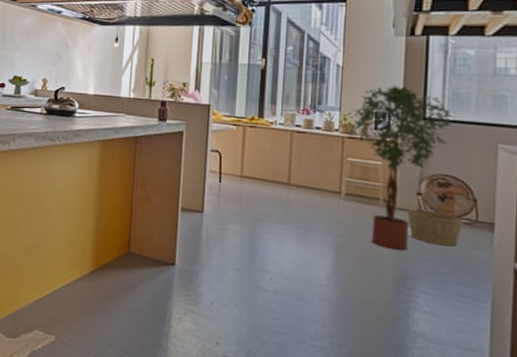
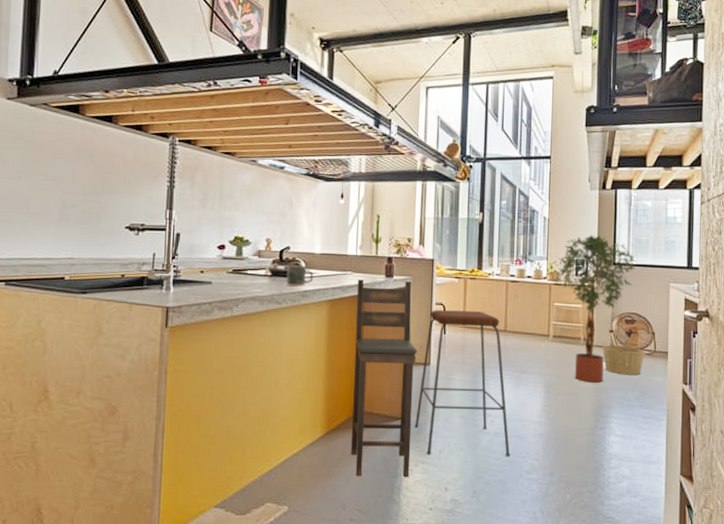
mug: none [60,104,87,126] -> present [287,264,314,287]
bar stool: none [118,121,191,325] -> present [351,279,418,477]
bar stool: none [184,156,292,319] -> present [414,310,511,457]

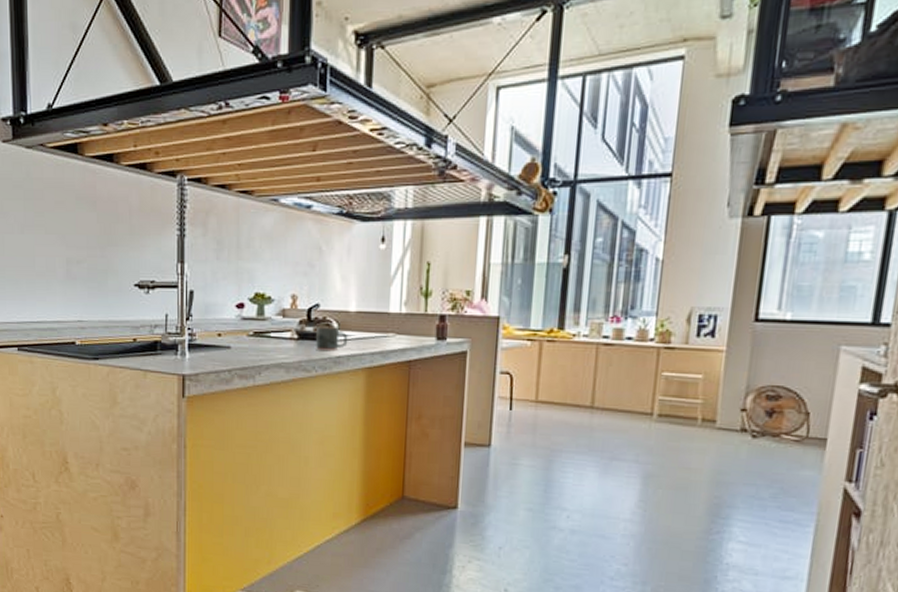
bar stool: present [351,279,418,477] -> none [392,342,476,574]
bar stool: present [414,310,511,457] -> none [468,380,591,560]
potted tree: present [555,234,637,383] -> none [666,280,792,476]
basket: present [602,345,645,376] -> none [727,427,793,468]

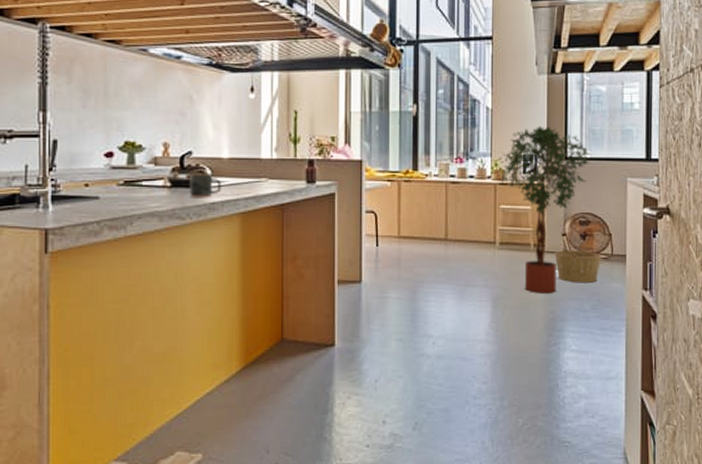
potted tree: none [666,280,792,476] -> present [501,125,590,293]
basket: none [727,427,793,468] -> present [554,250,602,283]

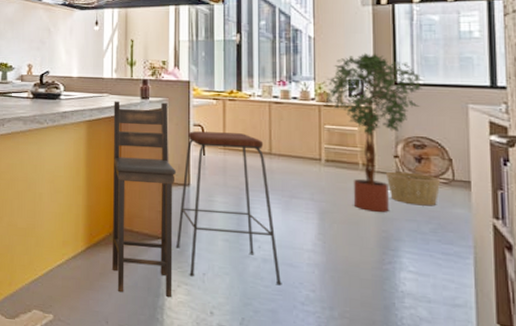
mug: present [190,172,222,198] -> none [47,87,72,108]
bar stool: none [273,187,347,415] -> present [112,101,177,297]
bar stool: none [345,219,456,385] -> present [175,131,282,286]

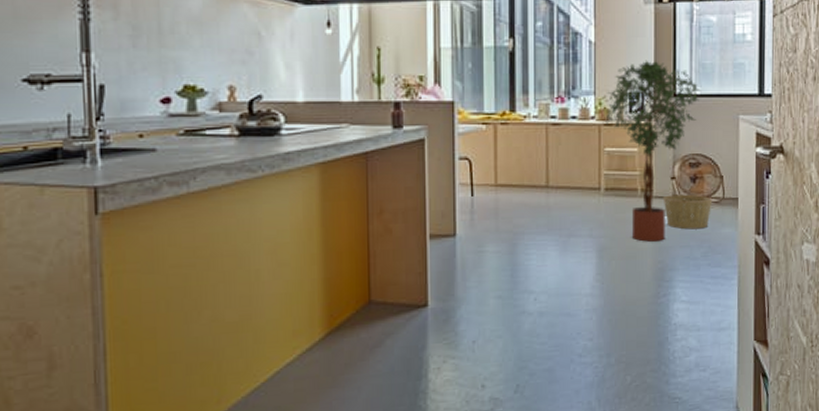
bar stool: present [112,101,177,297] -> none [356,132,440,384]
bar stool: present [175,131,282,286] -> none [439,165,559,348]

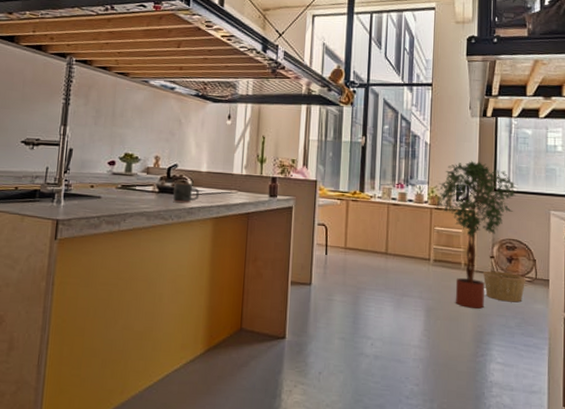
mug: none [260,118,297,148] -> present [173,181,200,204]

